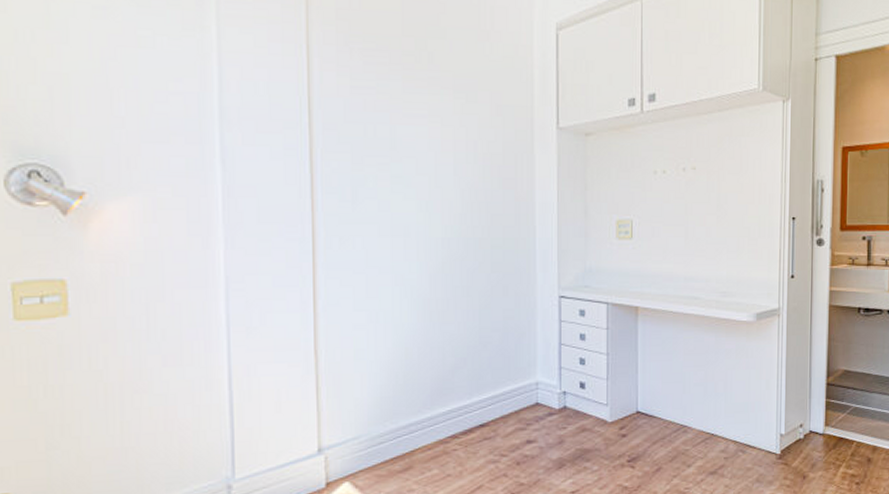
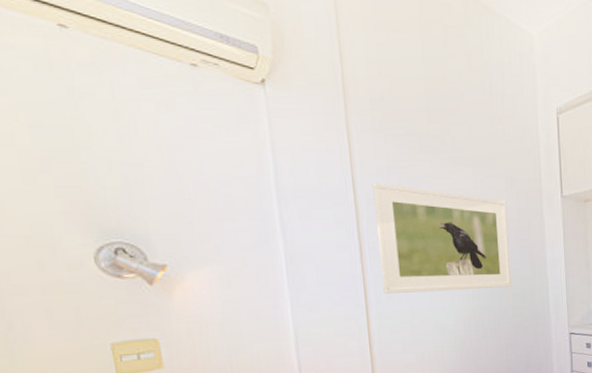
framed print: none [332,104,490,237] -> present [372,182,512,293]

